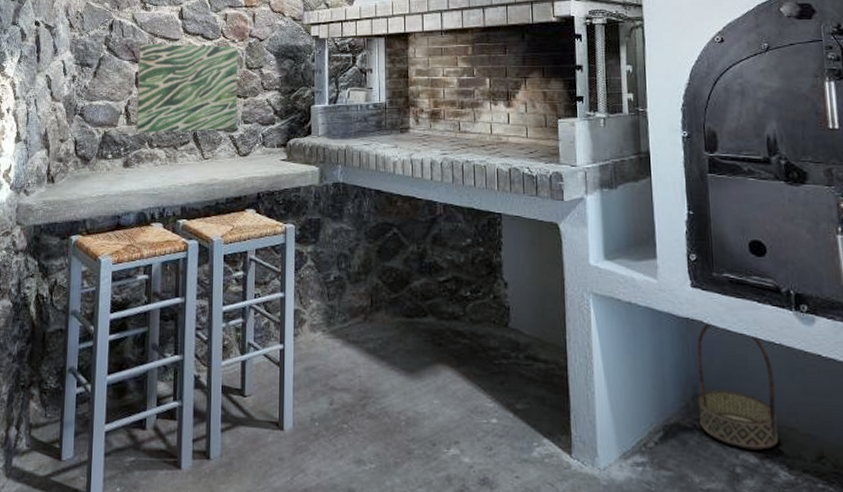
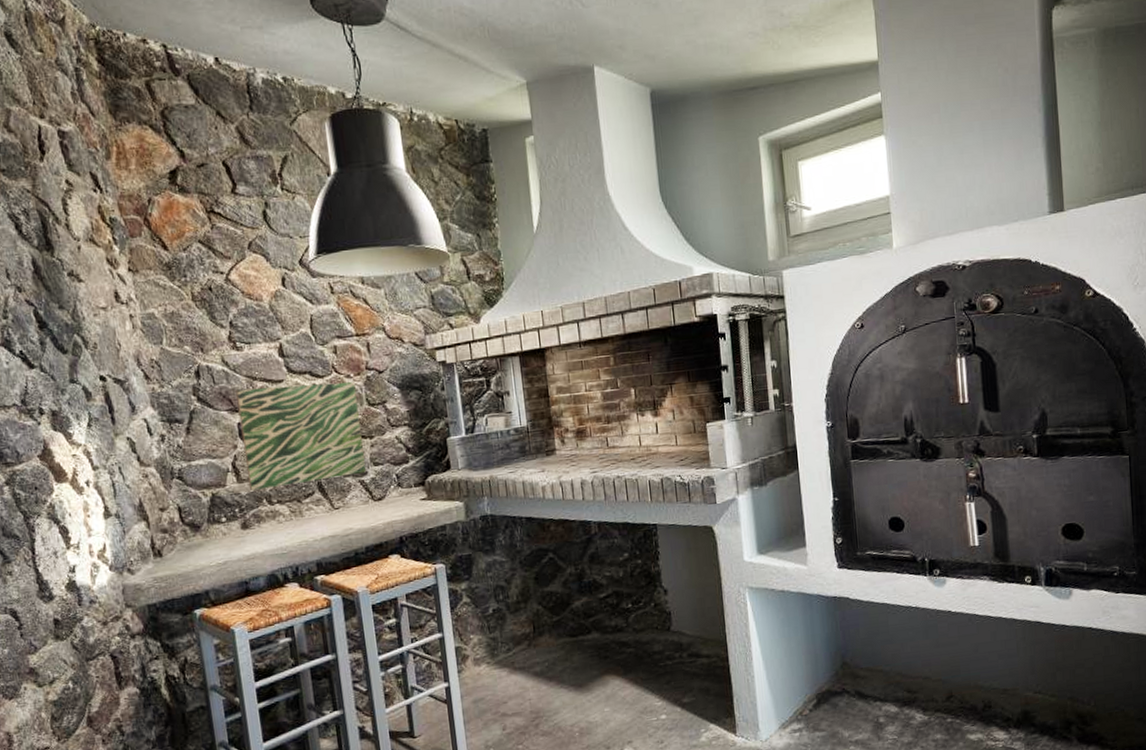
basket: present [696,321,778,450] -> none [844,597,915,701]

